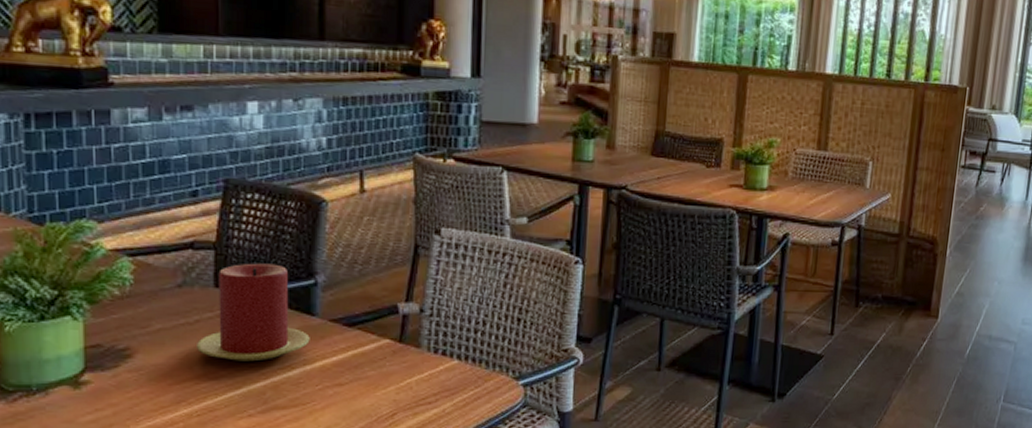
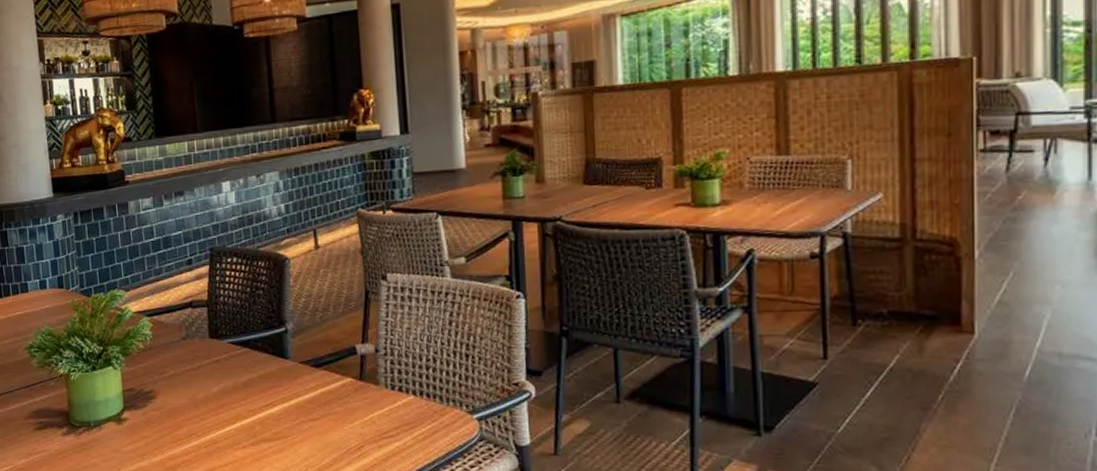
candle: present [197,263,310,362] -> none [200,316,286,400]

